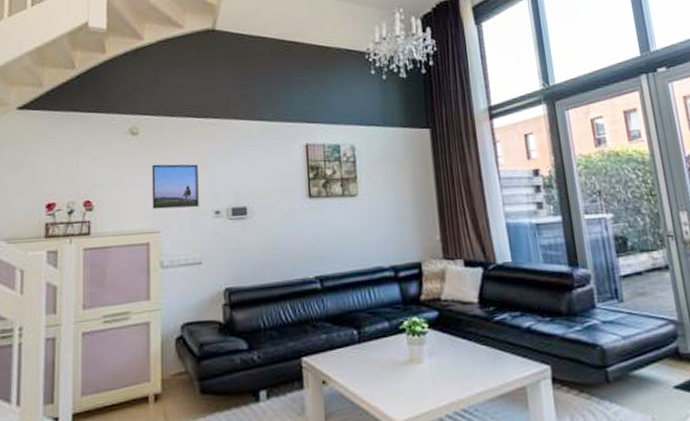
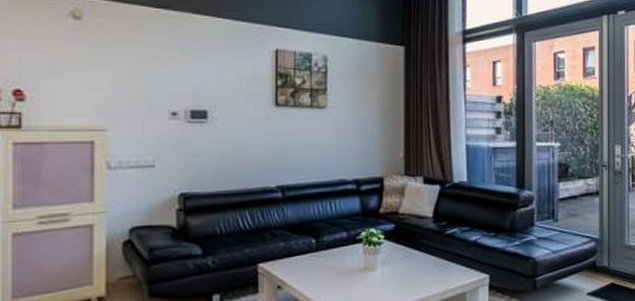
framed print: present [151,164,199,209] -> none [98,55,153,107]

